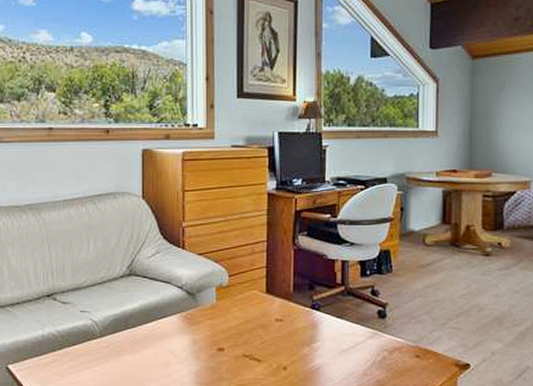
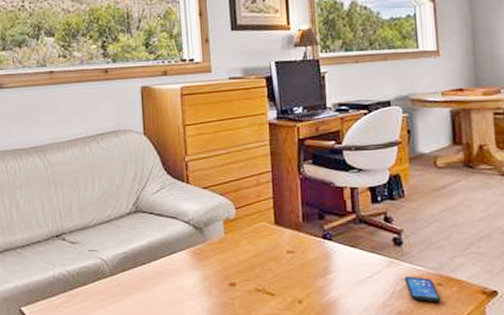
smartphone: none [385,347,417,373] -> present [404,276,441,303]

